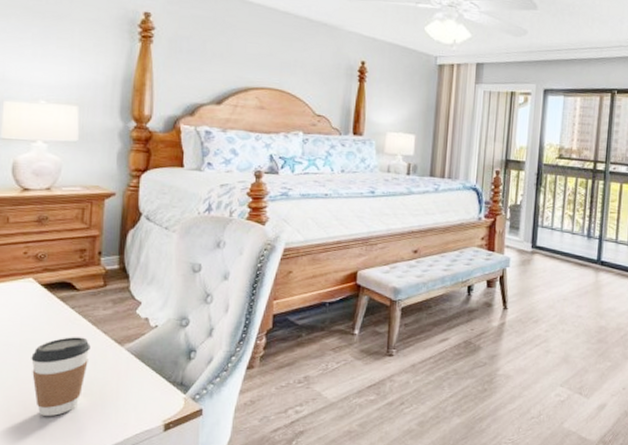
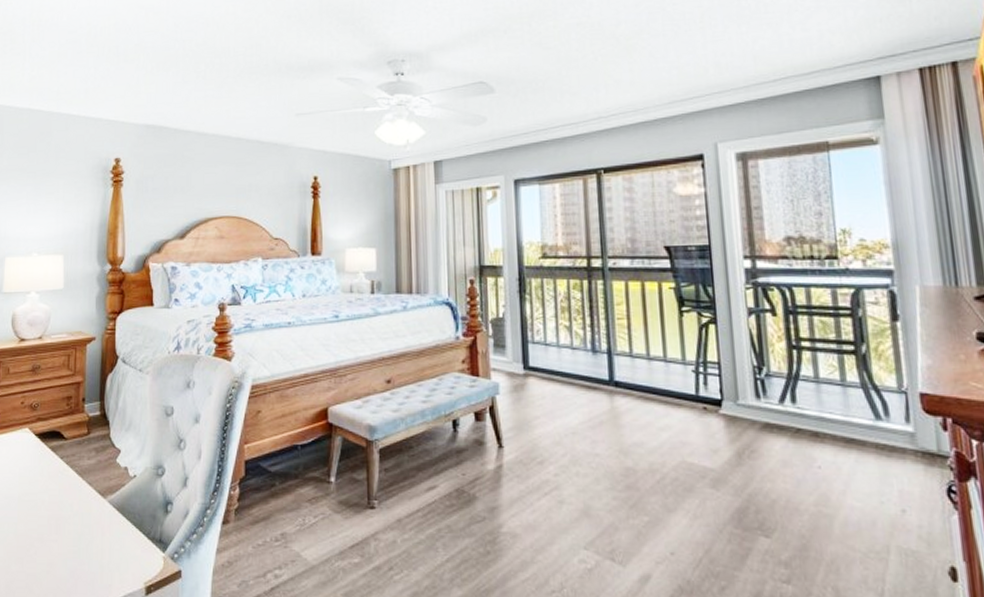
coffee cup: present [31,337,91,416] -> none [28,489,77,575]

